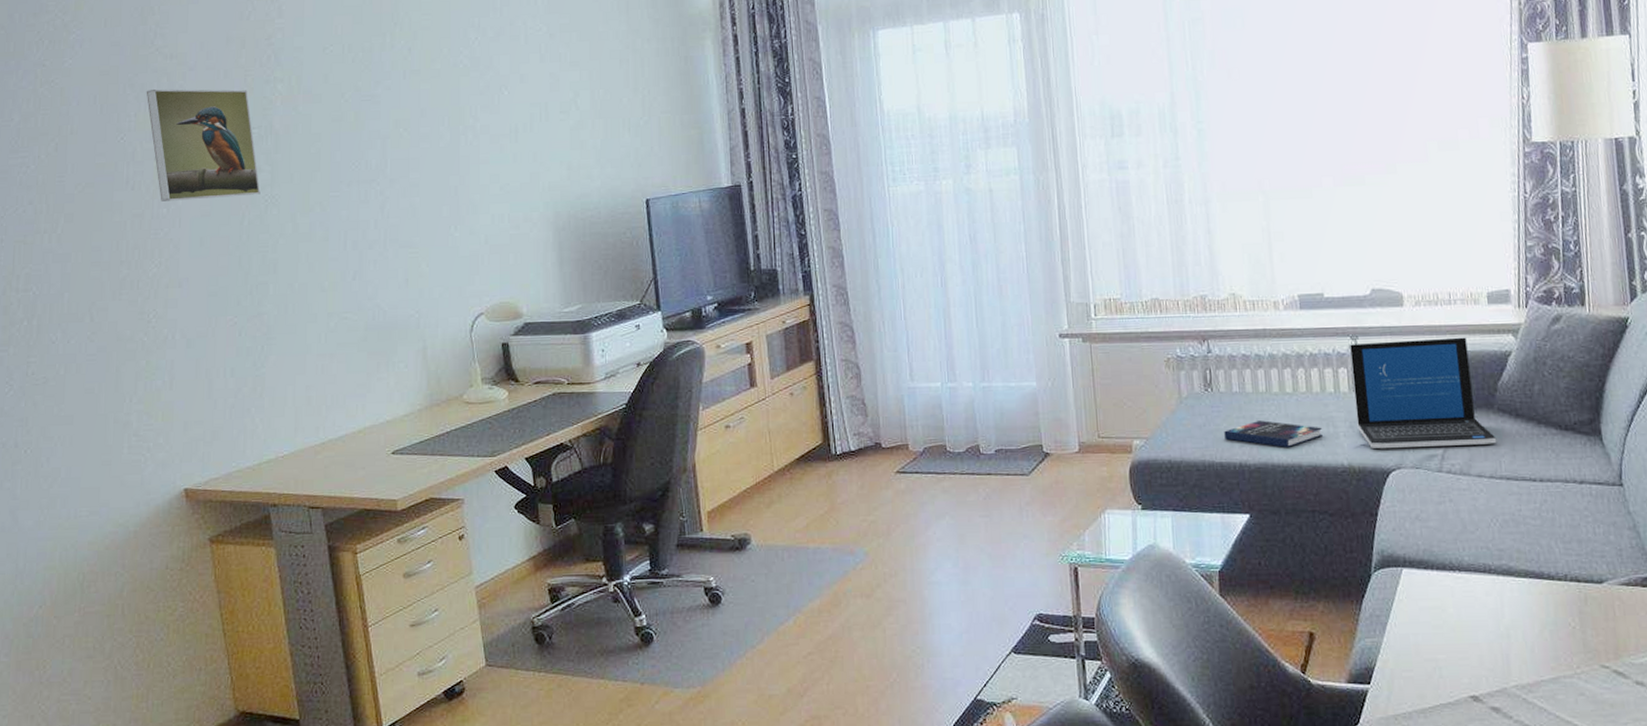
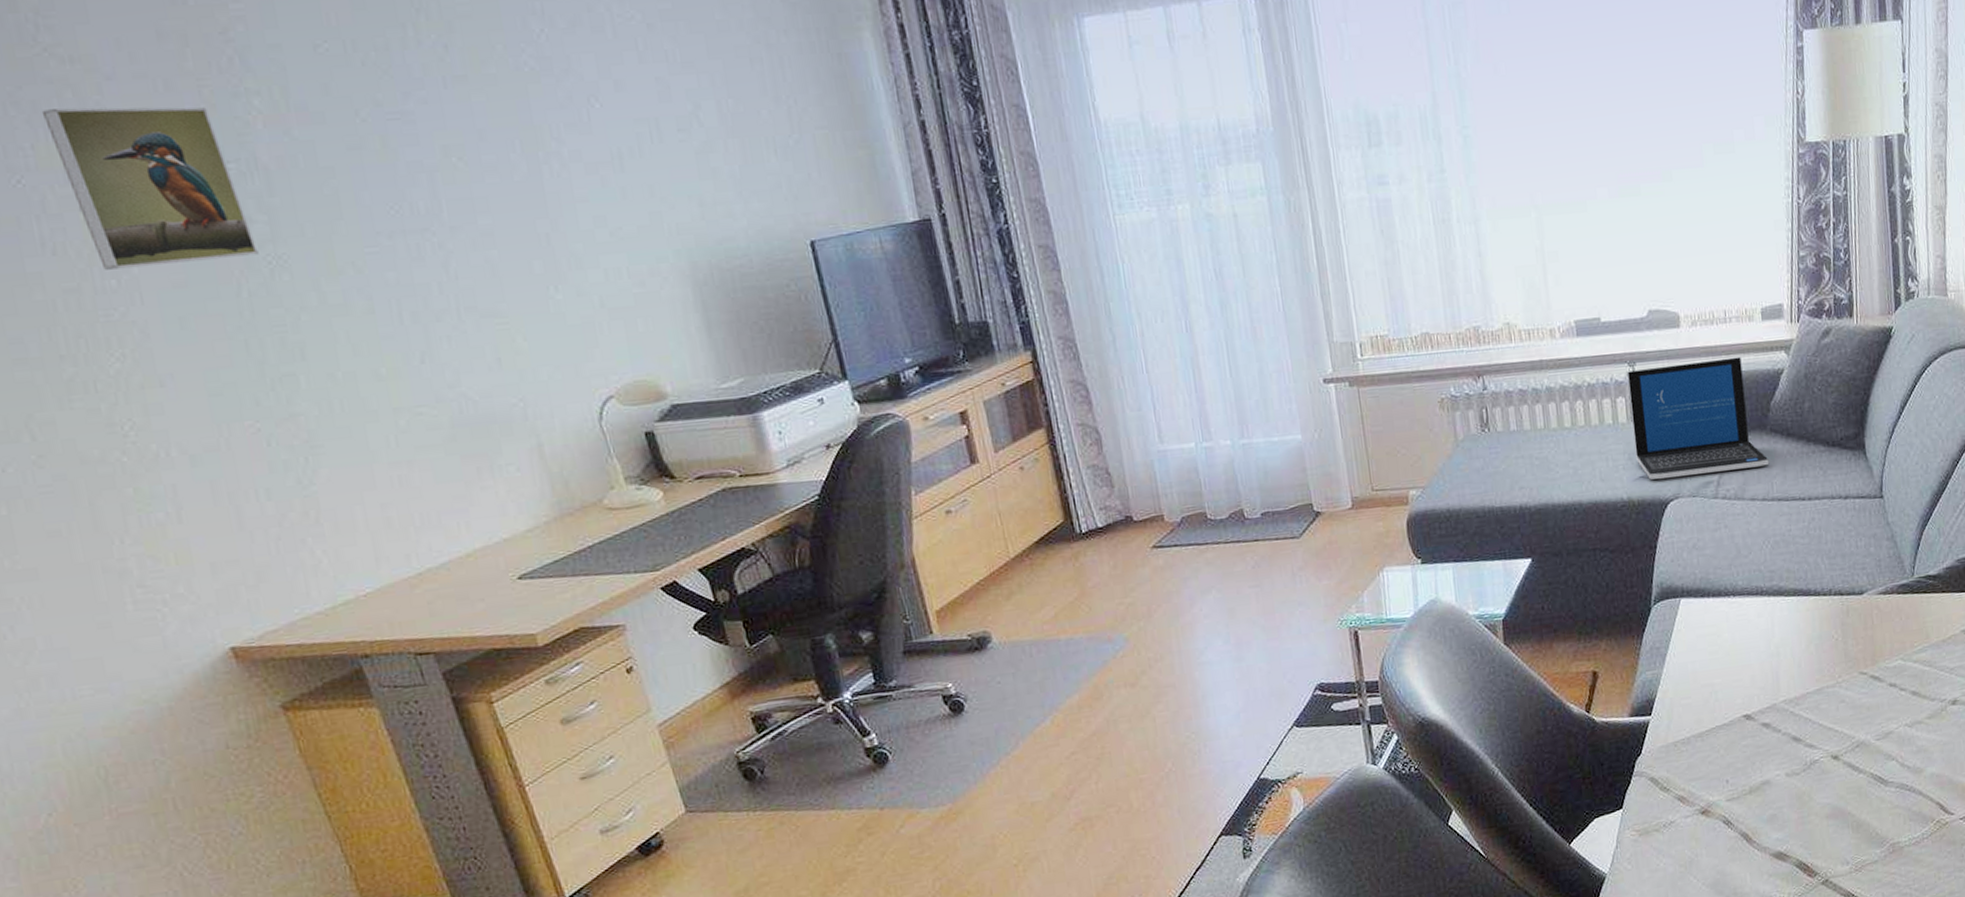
hardback book: present [1224,420,1324,447] -> none [1503,459,1603,486]

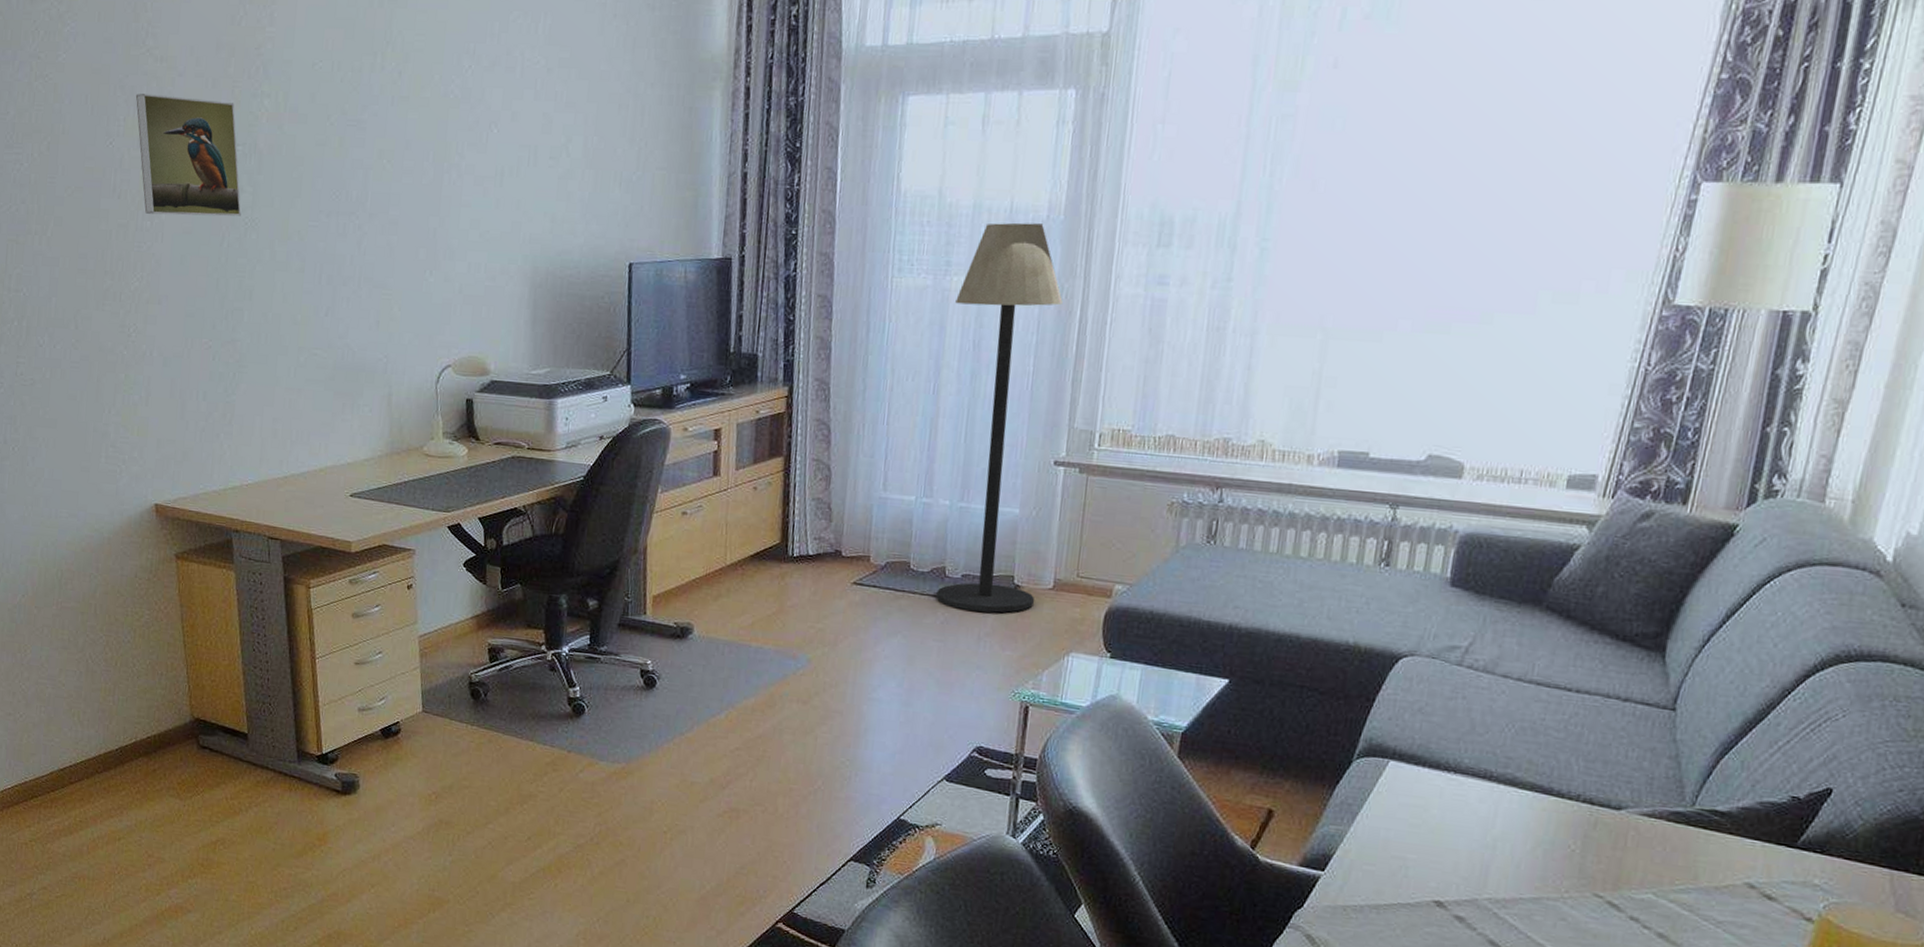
floor lamp: none [1186,138,1338,550] -> present [936,222,1063,613]
laptop: present [1626,356,1770,480] -> none [1374,513,1537,645]

